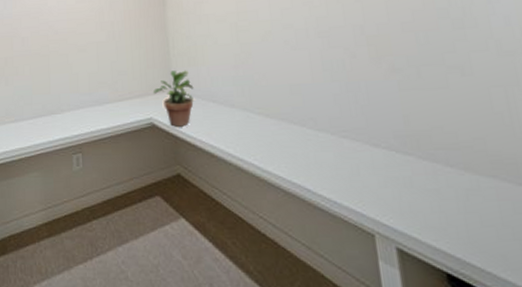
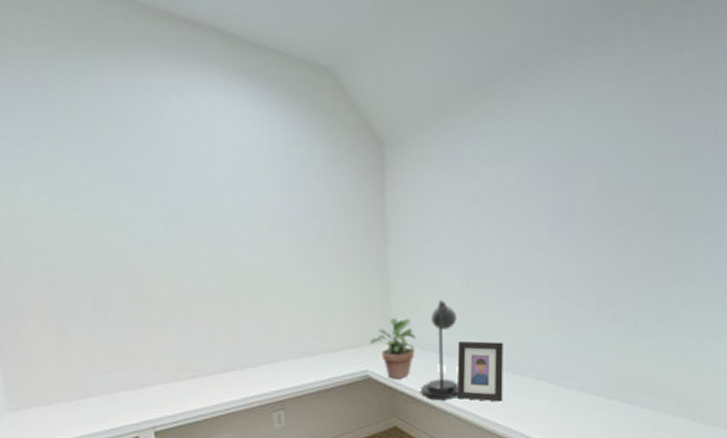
desk lamp: none [200,52,237,150] -> present [421,299,458,400]
picture frame: none [233,90,284,153] -> present [457,340,503,402]

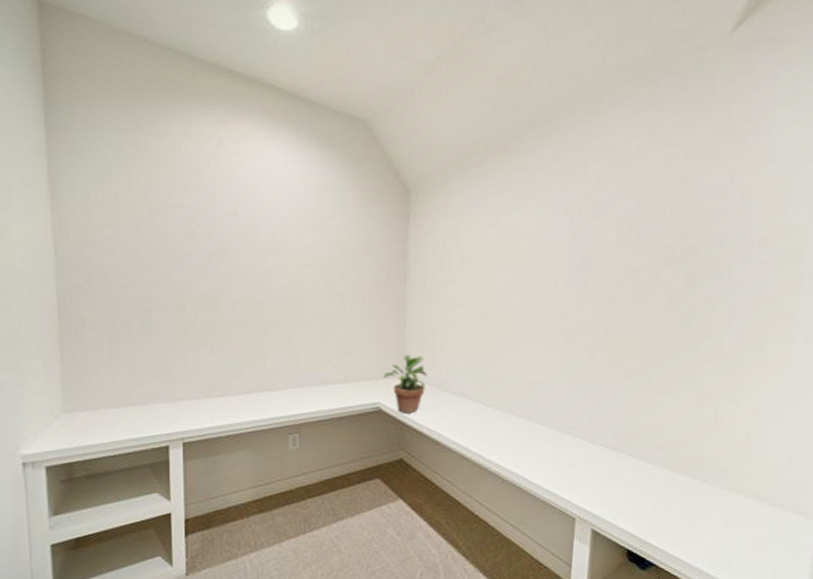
desk lamp: present [421,299,458,400] -> none [428,340,468,438]
picture frame: present [457,340,503,402] -> none [462,381,512,444]

